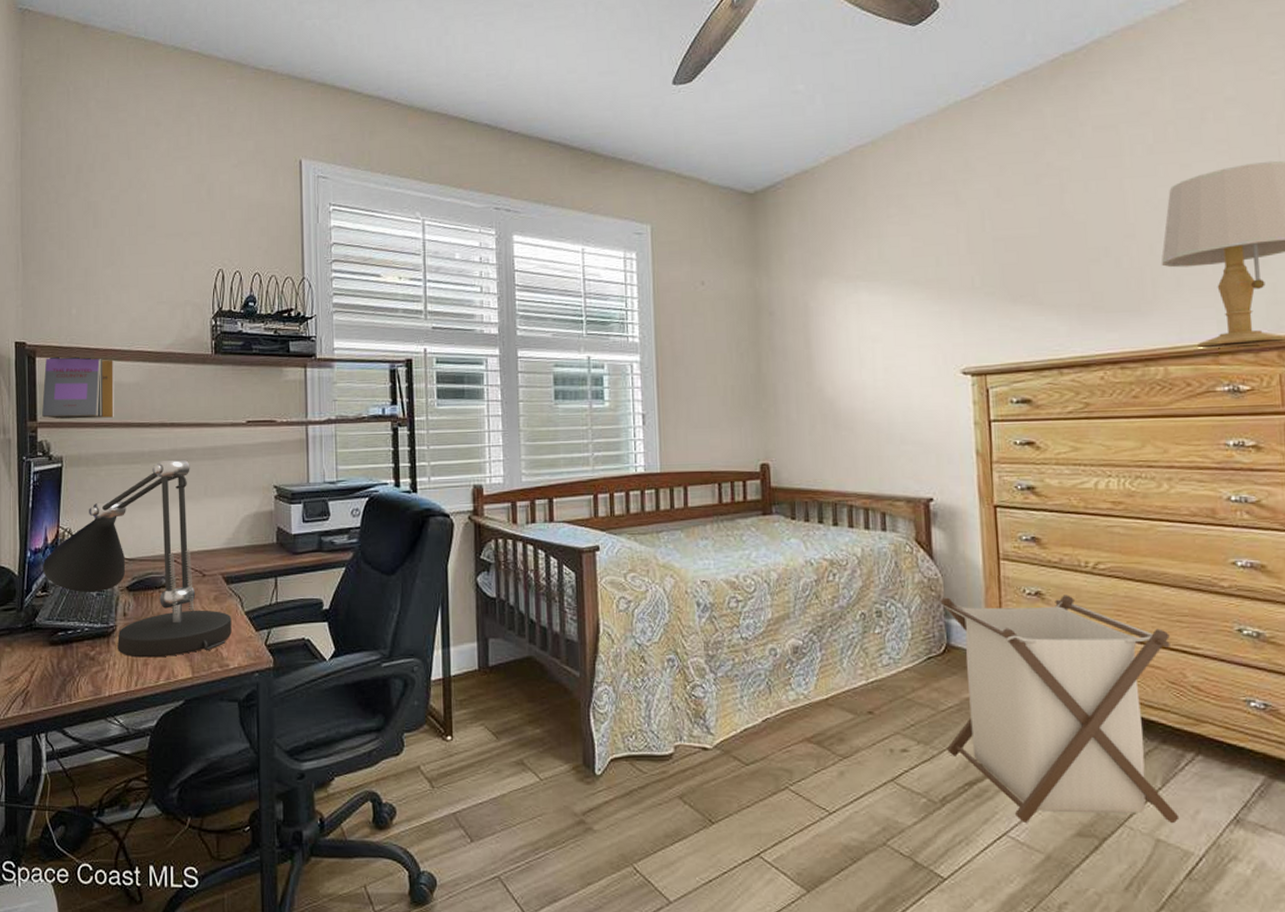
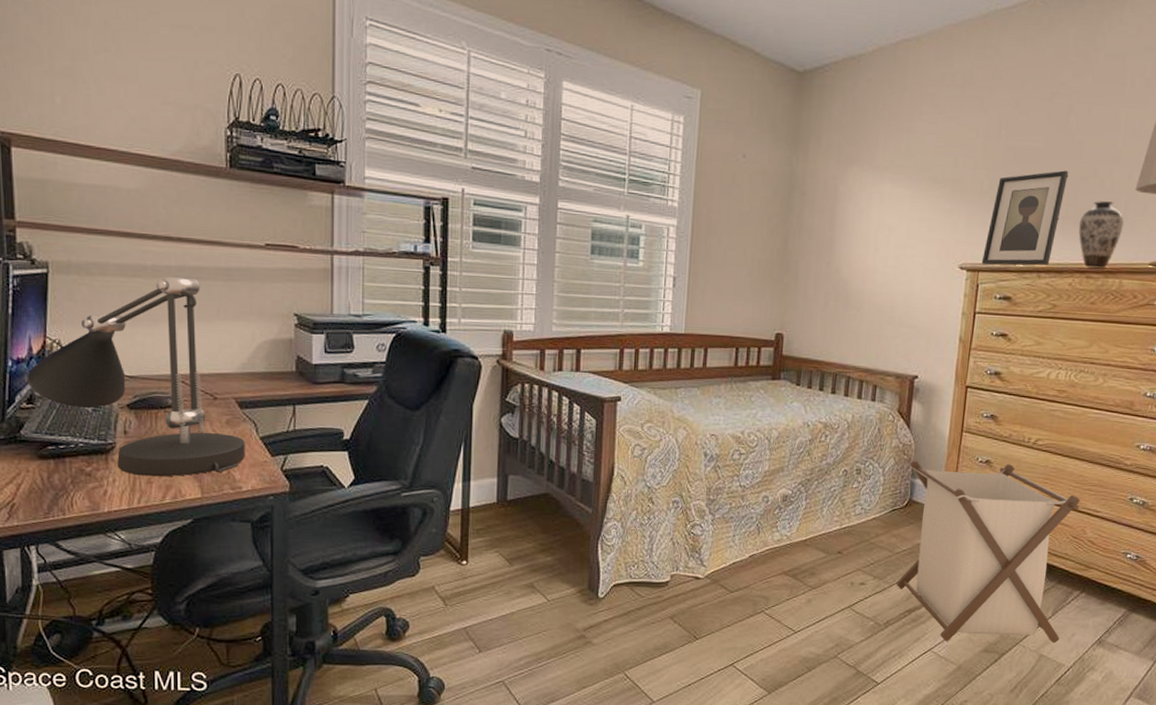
books: present [42,357,115,419] -> none [21,149,111,225]
picture frame: none [987,254,1075,367] -> present [981,170,1069,266]
decorative vase: none [1098,280,1156,358] -> present [1078,200,1124,269]

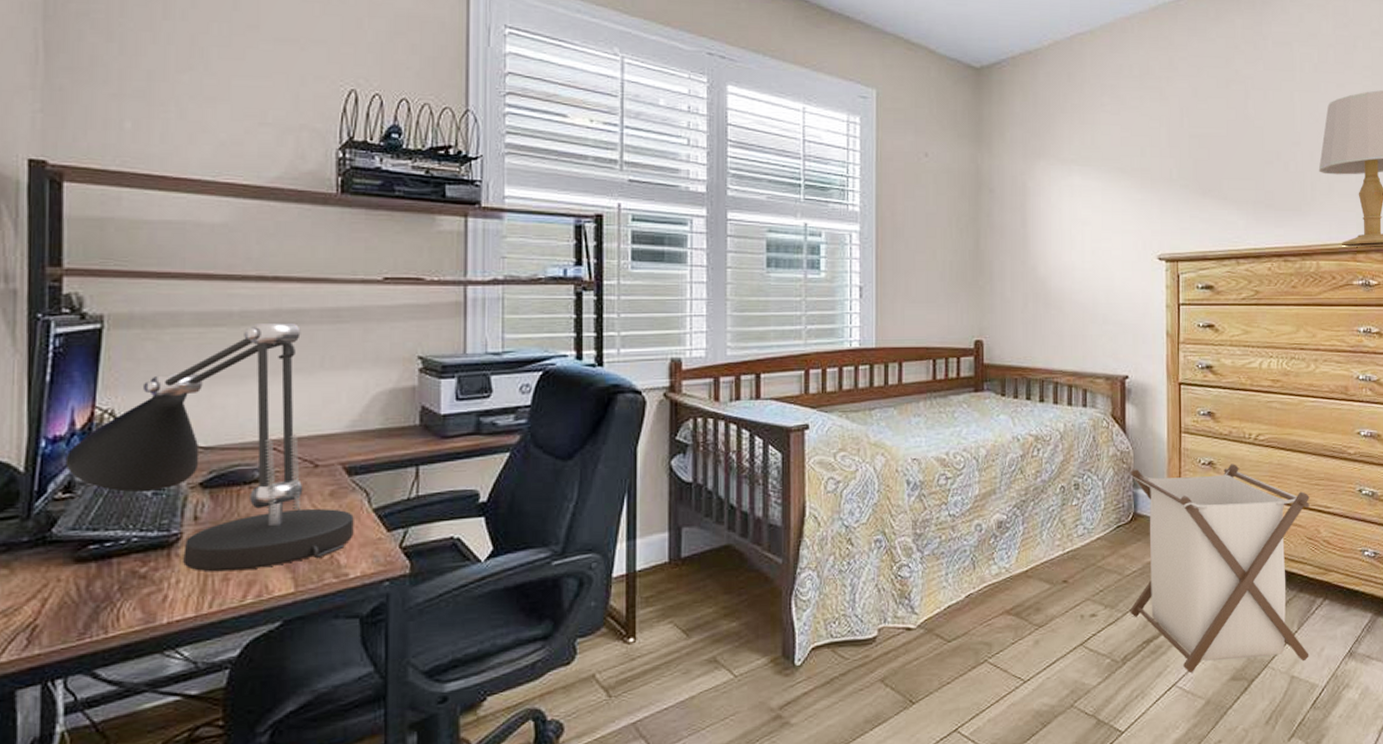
picture frame: present [981,170,1069,266] -> none [1179,155,1254,255]
decorative vase: present [1078,200,1124,269] -> none [1269,183,1313,251]

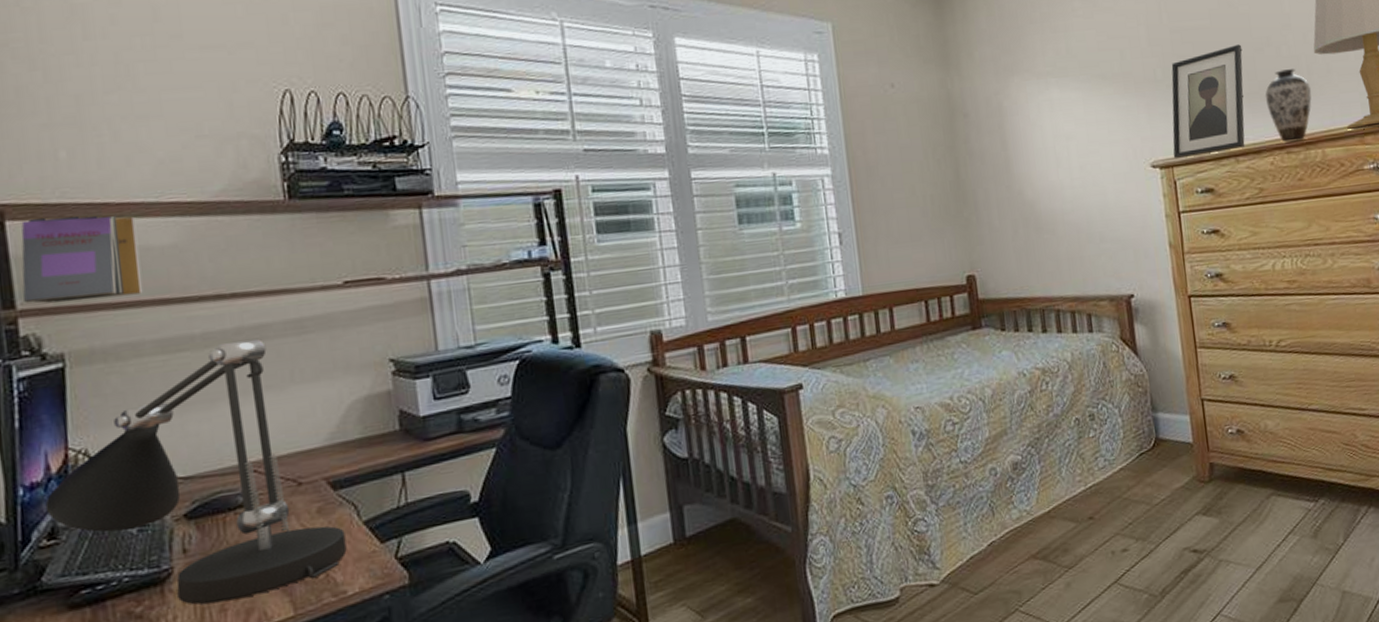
books: none [71,184,190,266] -> present [21,214,144,303]
laundry basket: present [1130,464,1310,673] -> none [1147,374,1360,599]
picture frame: none [1179,155,1254,255] -> present [1171,44,1245,159]
decorative vase: none [1269,183,1313,251] -> present [1265,68,1312,143]

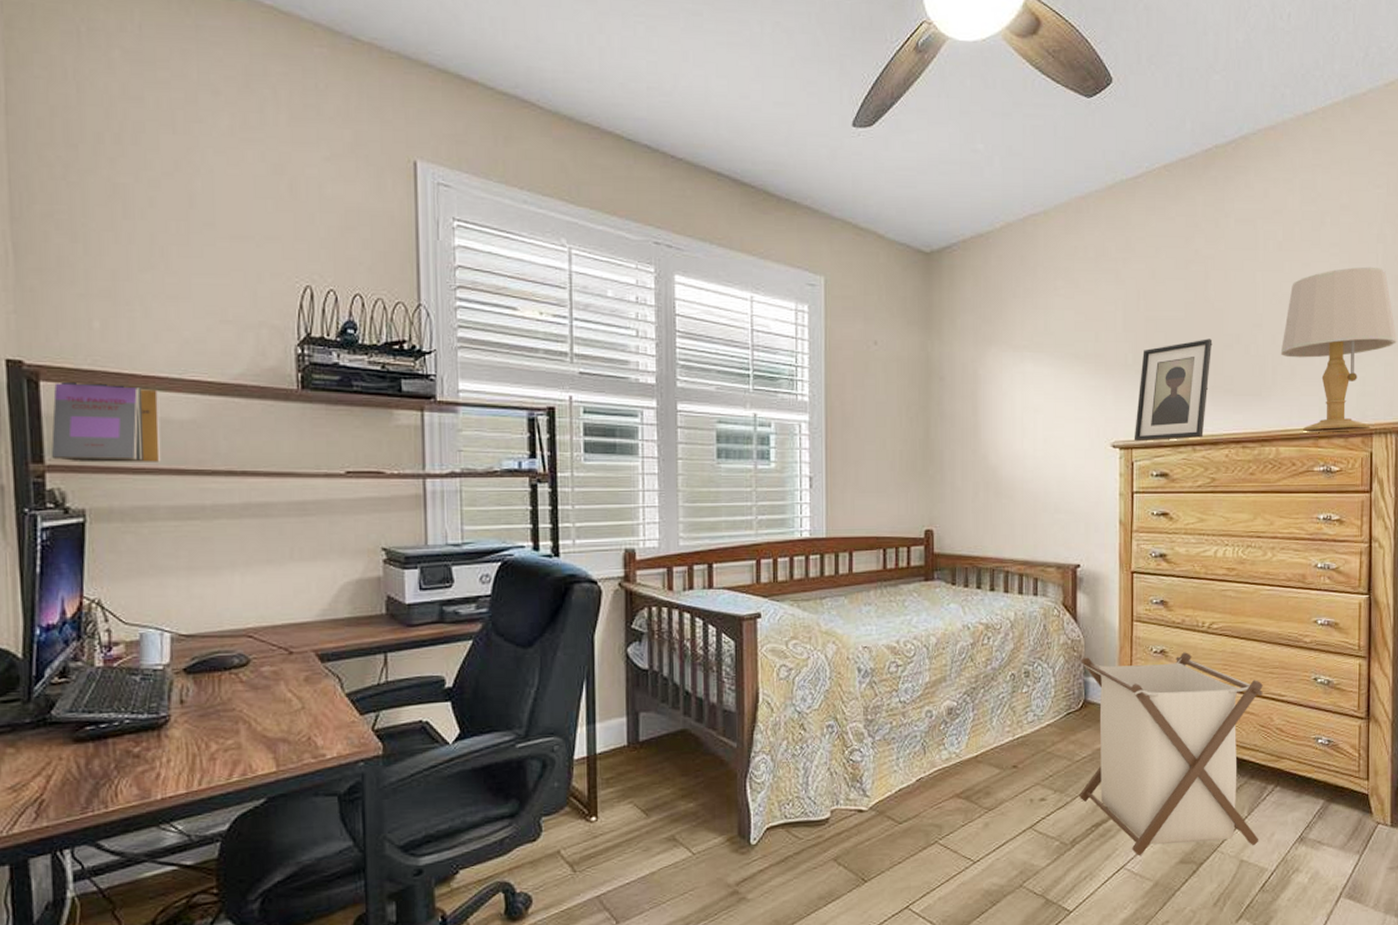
desk lamp: present [45,338,347,605] -> none [59,515,329,752]
laundry basket: none [1147,374,1360,599] -> present [1079,652,1263,855]
decorative vase: present [1265,68,1312,143] -> none [1228,366,1274,438]

